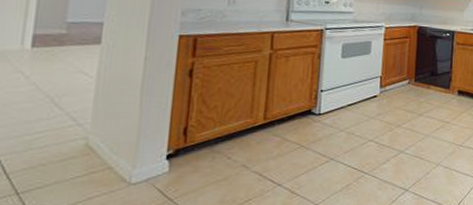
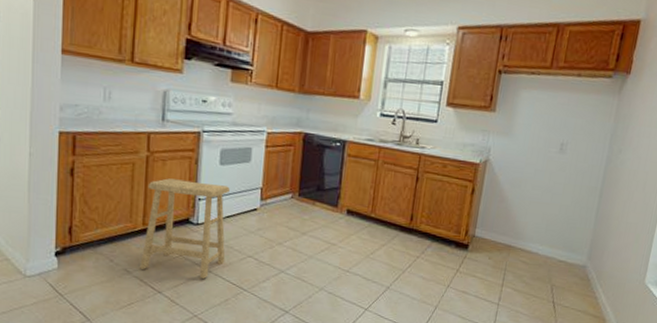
stool: none [259,73,351,166] -> present [140,178,230,279]

